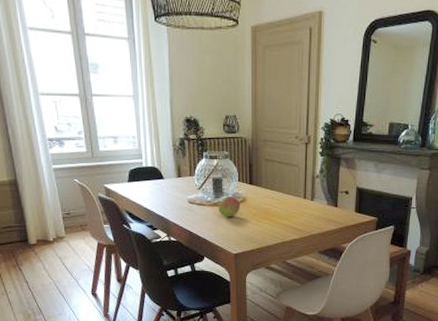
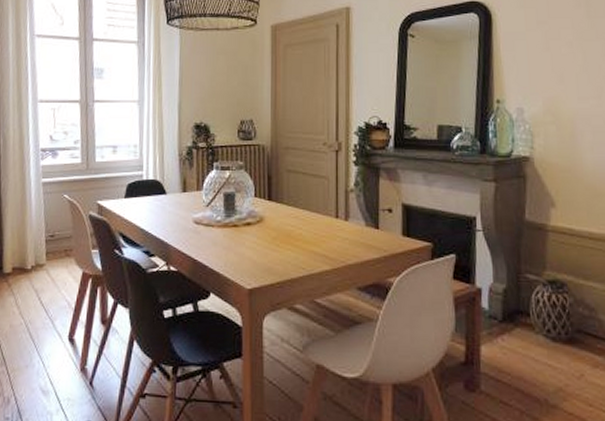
fruit: present [219,197,241,217] -> none [230,216,257,242]

